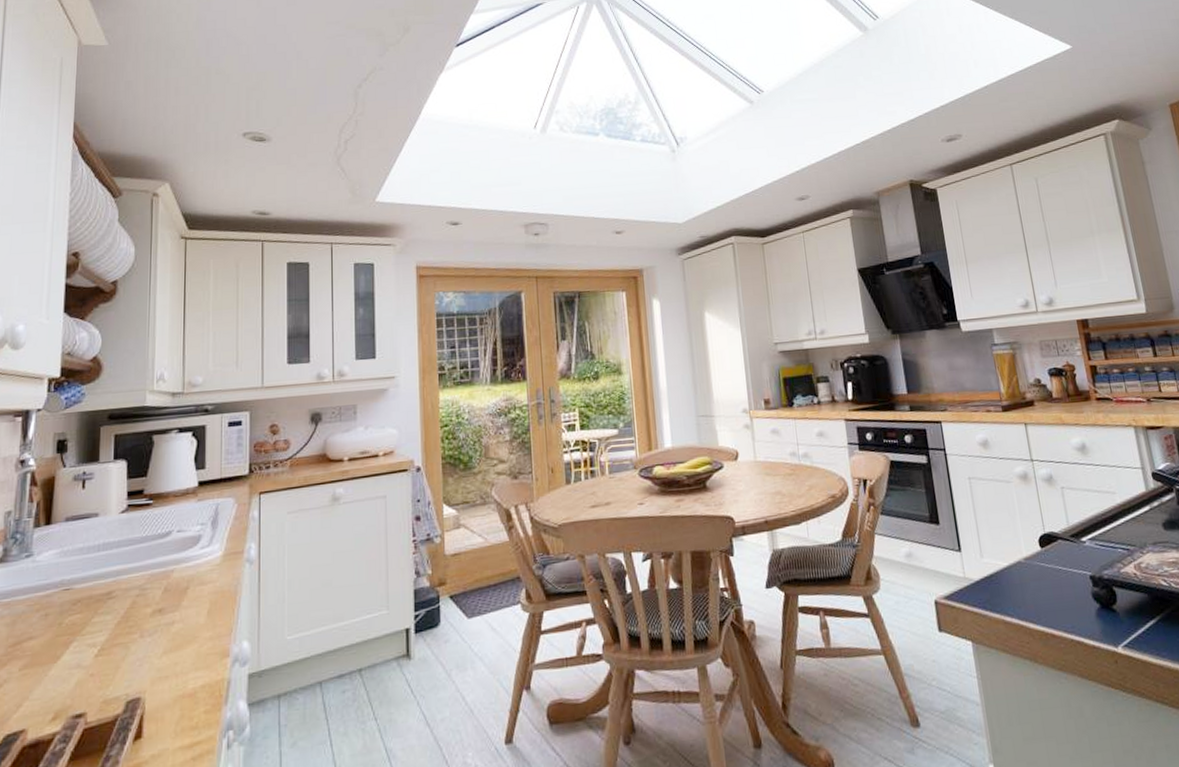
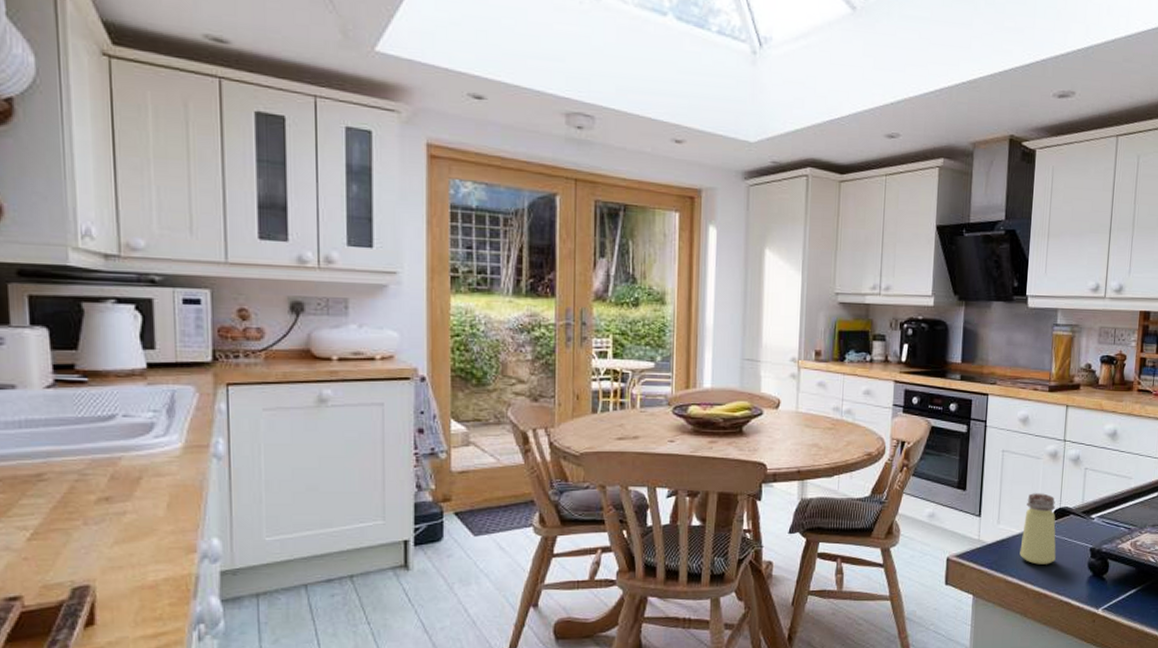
saltshaker: none [1006,519,1054,600] -> present [1019,493,1056,565]

